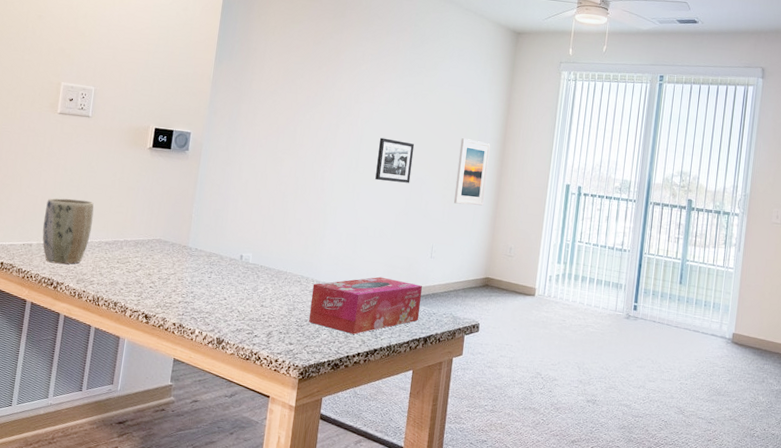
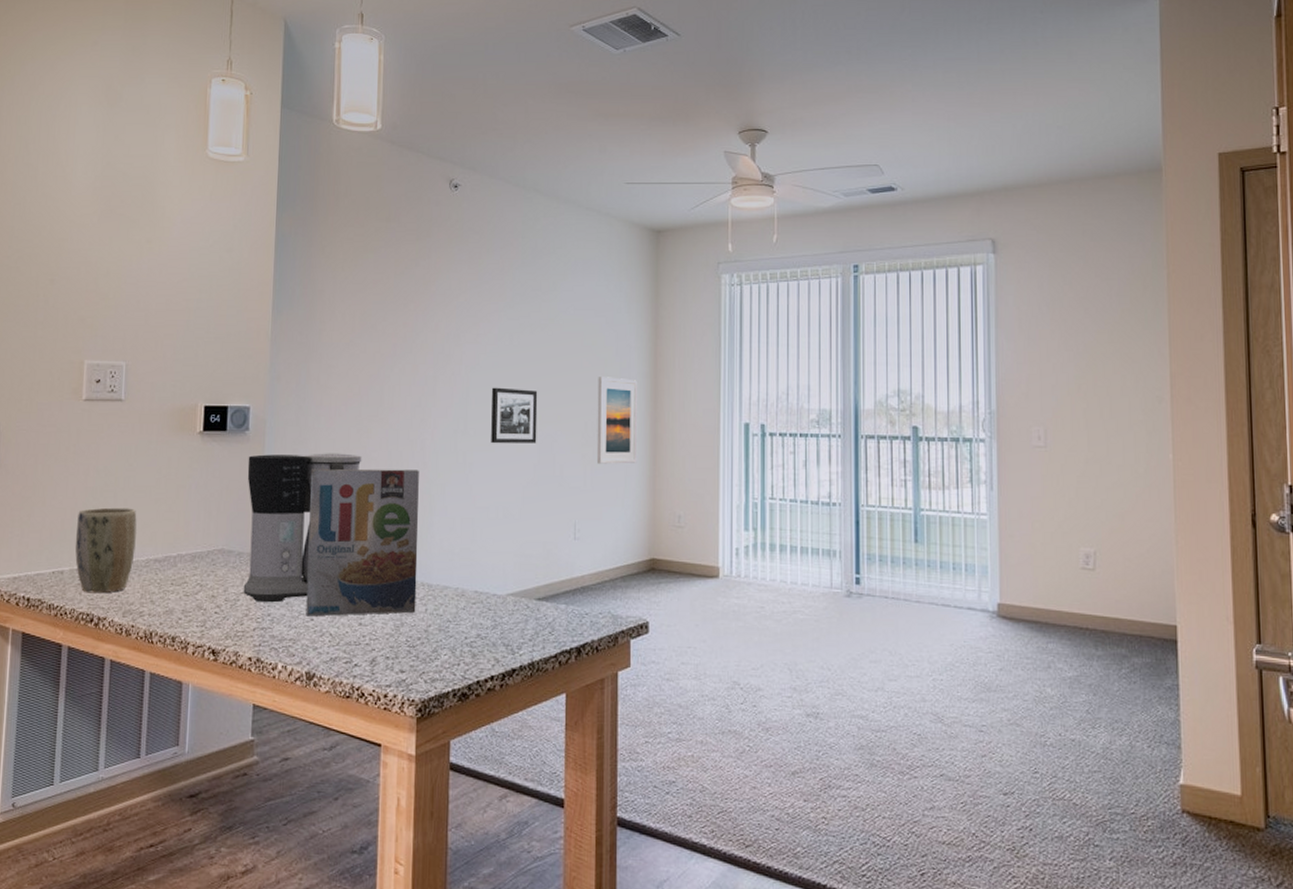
coffee maker: none [173,170,275,284] -> present [243,453,362,603]
cereal box: none [220,185,318,301] -> present [306,468,419,617]
tissue box: present [308,276,422,334] -> none [422,571,568,651]

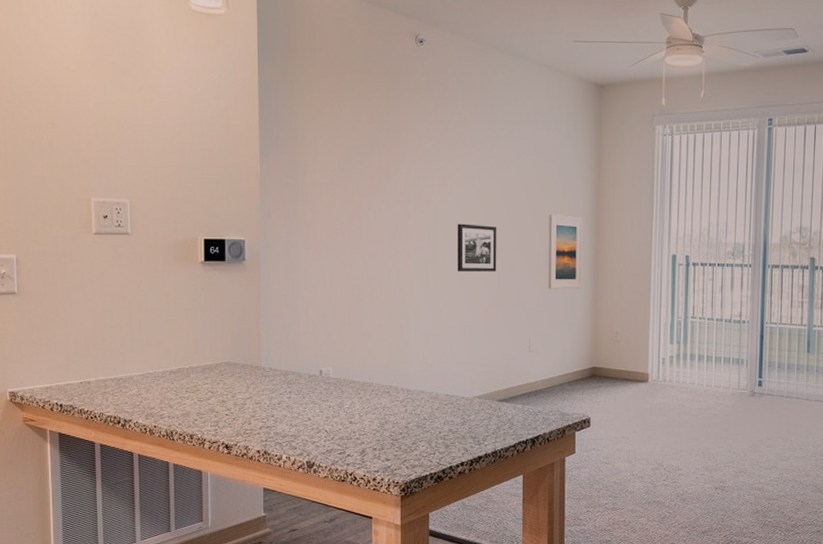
plant pot: present [75,507,137,594] -> none [98,327,152,400]
coffee maker: present [243,453,362,603] -> none [246,280,347,406]
cereal box: present [306,468,419,617] -> none [302,293,397,417]

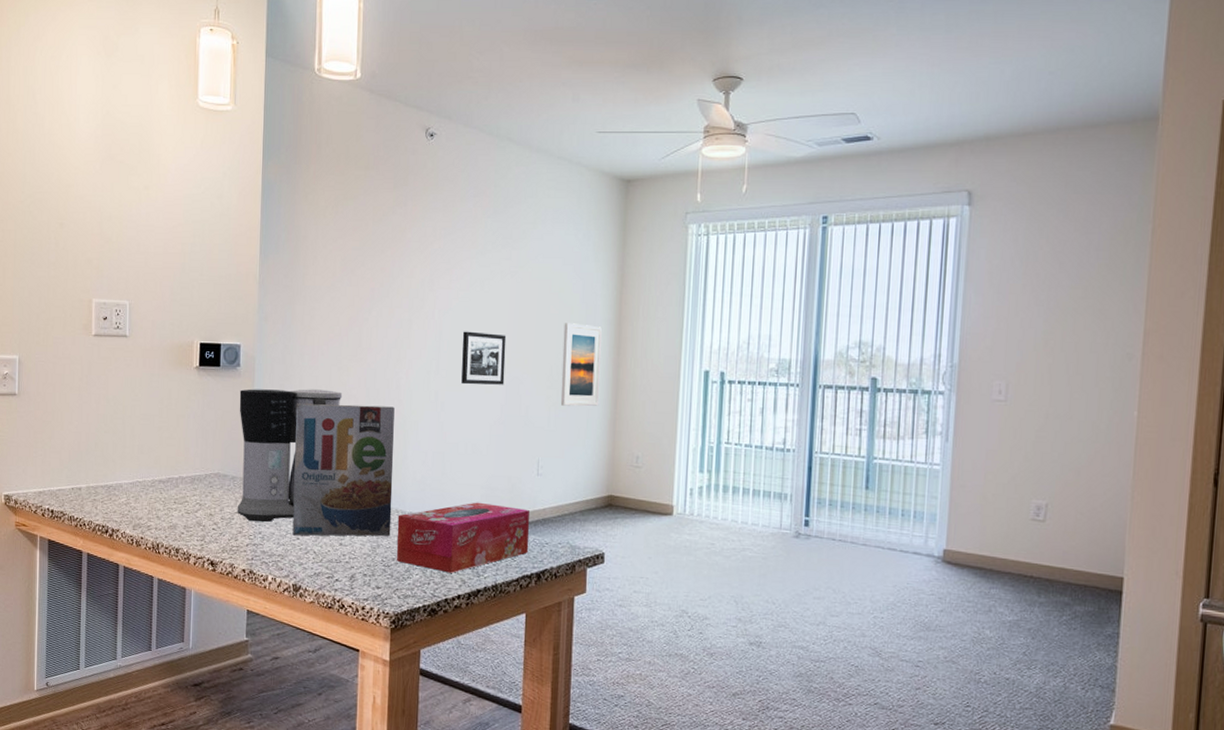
coffee maker: none [246,280,347,406] -> present [237,389,343,522]
cereal box: none [302,293,397,417] -> present [292,403,395,537]
tissue box: none [403,378,524,443] -> present [396,502,529,573]

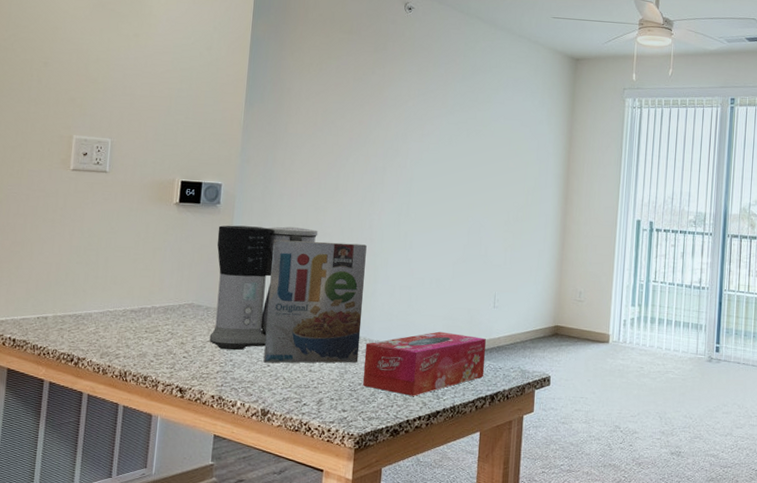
picture frame: present [461,331,507,385] -> none [429,179,470,228]
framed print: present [560,323,602,407] -> none [515,176,553,248]

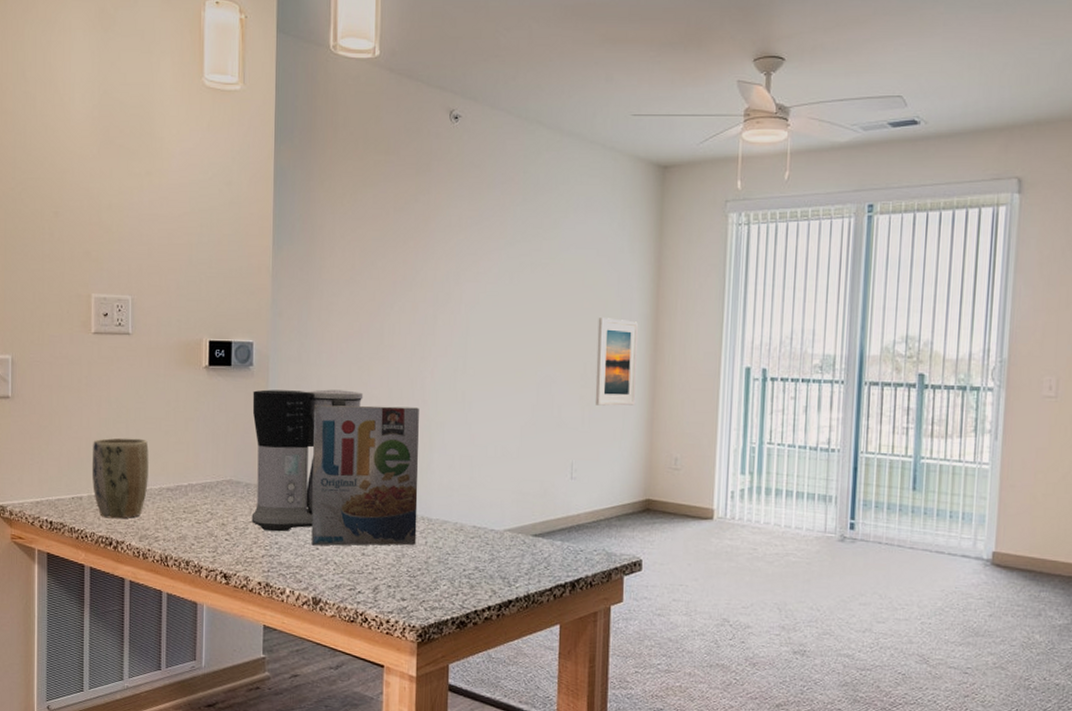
plant pot: none [59,263,117,337] -> present [91,437,149,519]
tissue box: present [362,331,486,396] -> none [422,508,563,583]
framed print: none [515,176,553,248] -> present [595,318,638,406]

